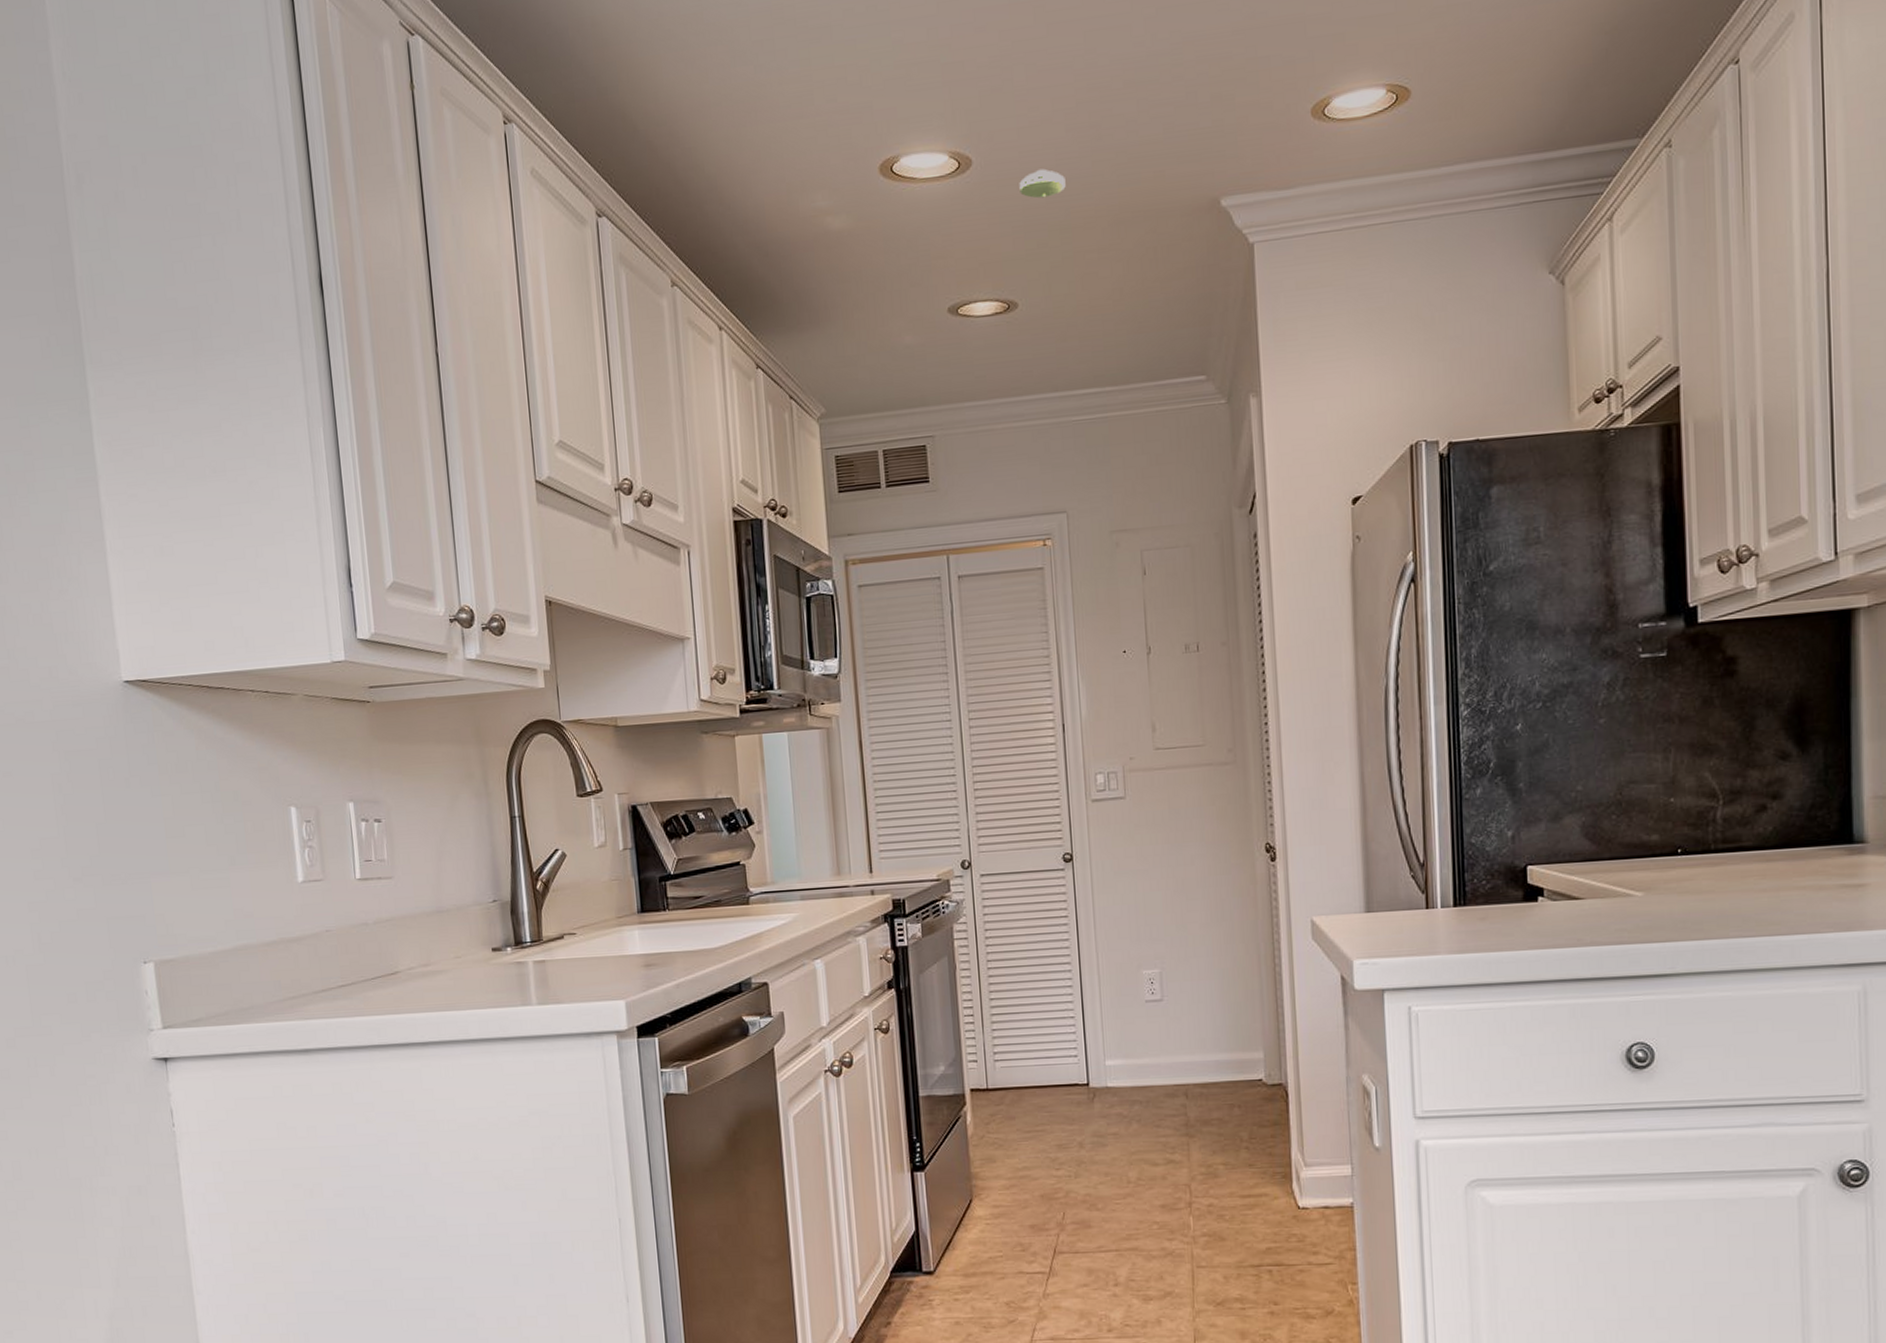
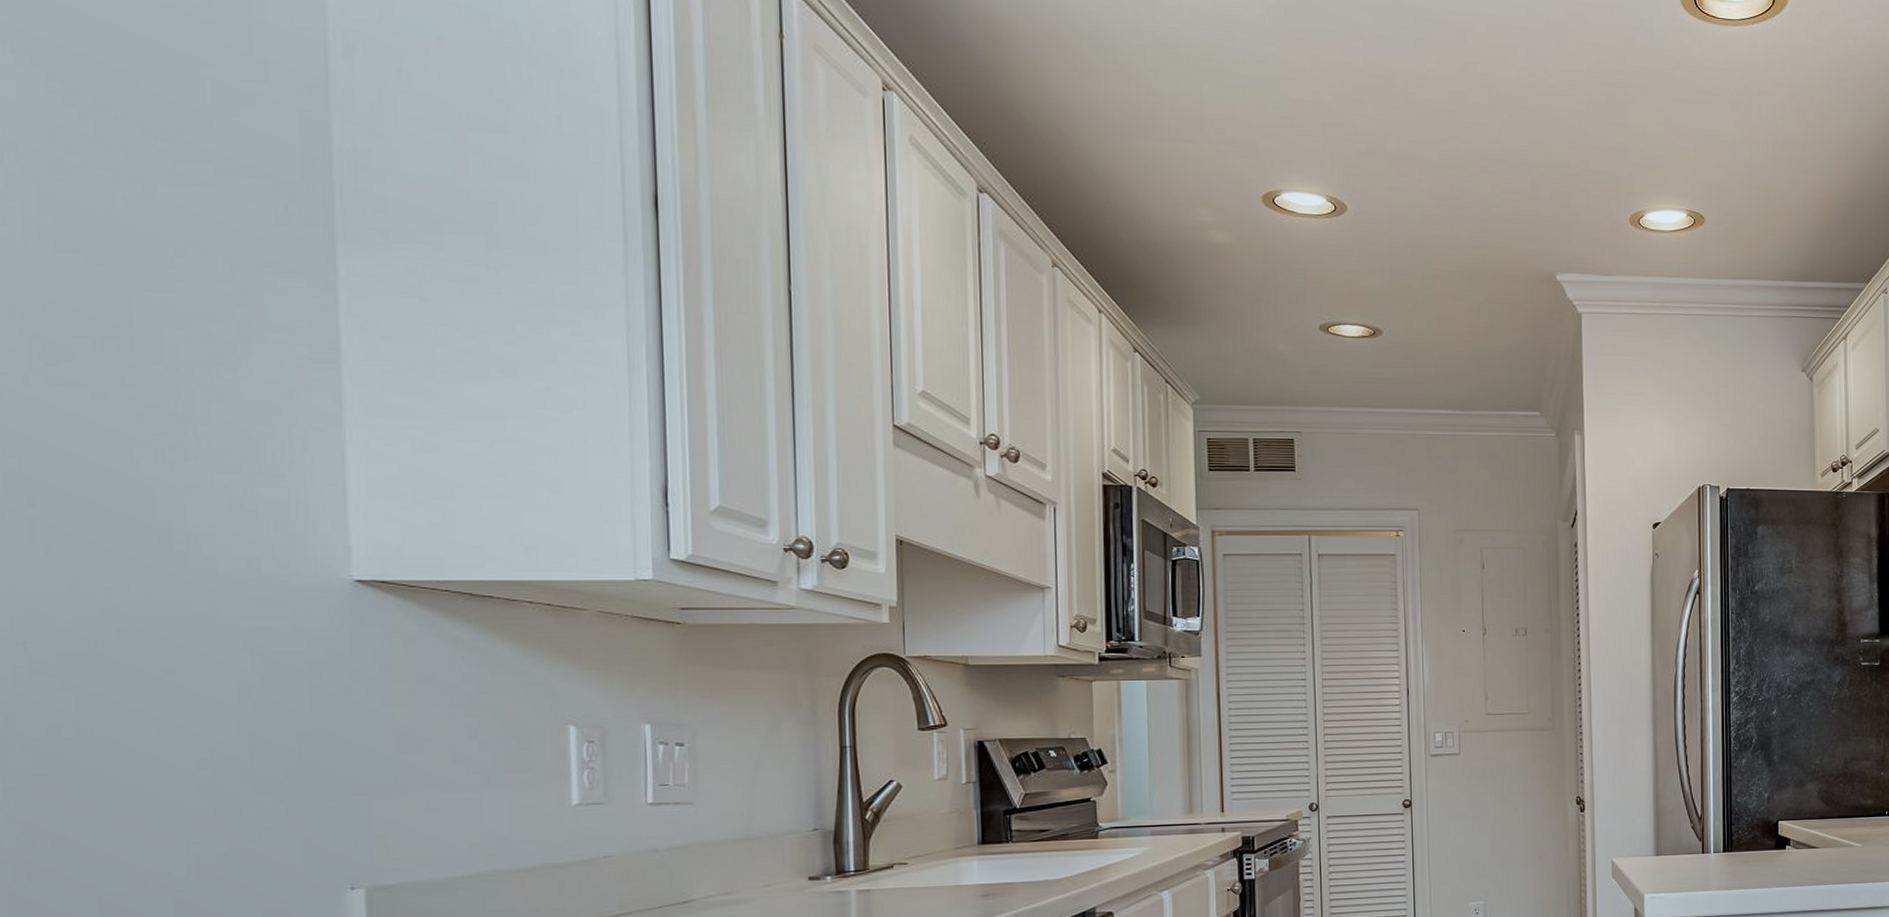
smoke detector: present [1019,168,1066,199] -> none [1388,224,1428,249]

